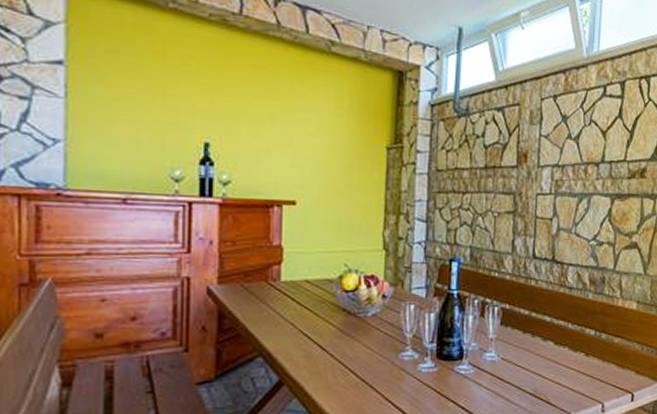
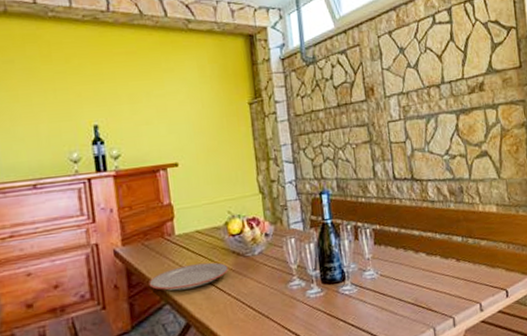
plate: none [243,317,335,343] -> present [149,262,229,291]

